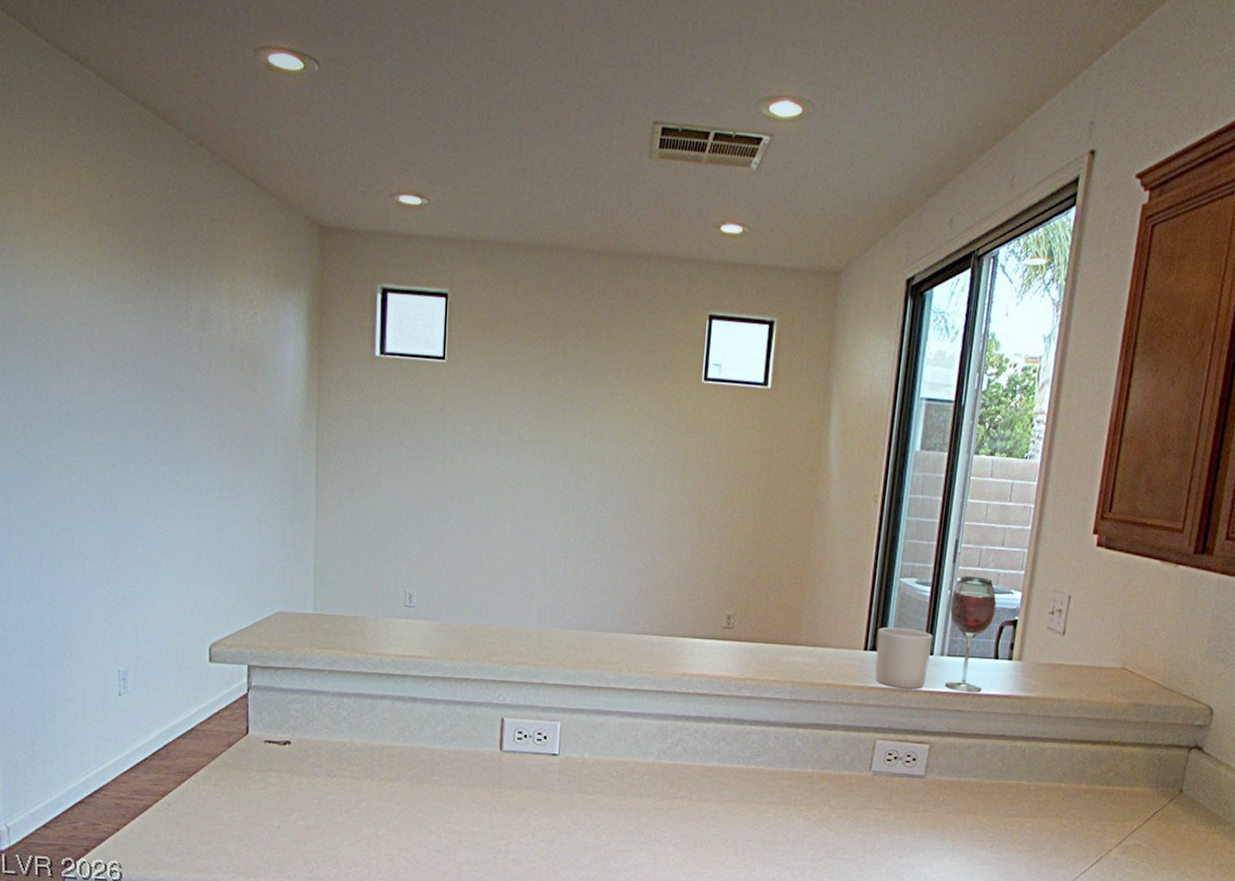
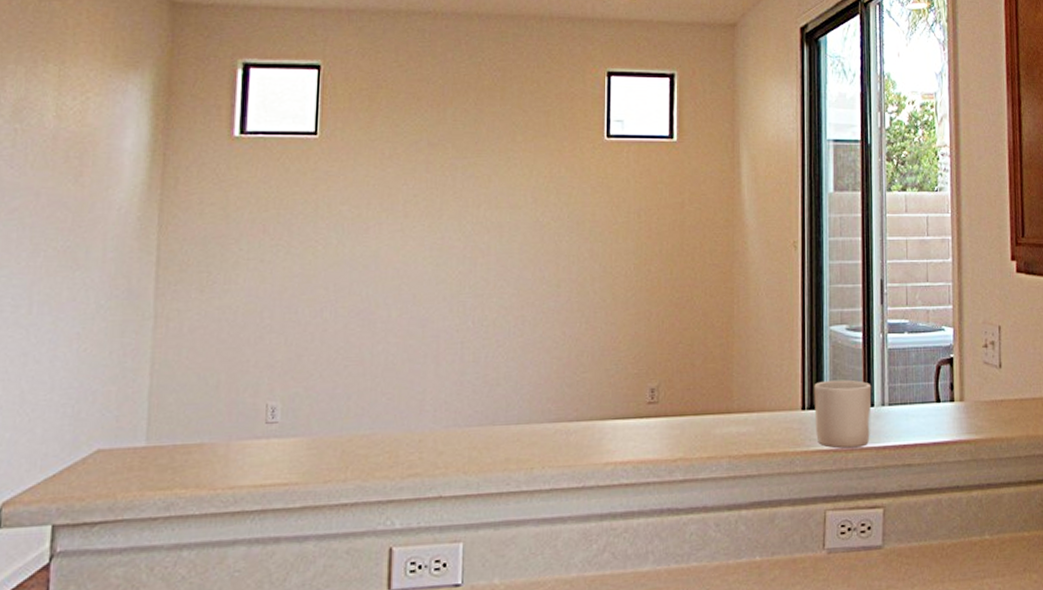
wineglass: present [944,576,997,694] -> none [884,316,930,444]

